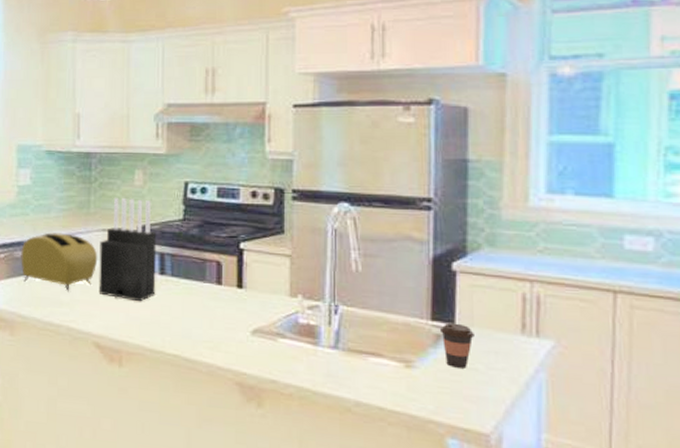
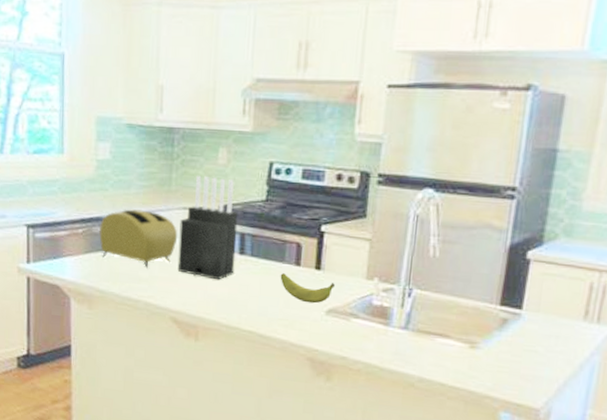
banana: none [202,293,259,324] -> present [280,273,336,304]
coffee cup: present [441,323,474,368] -> none [508,308,539,350]

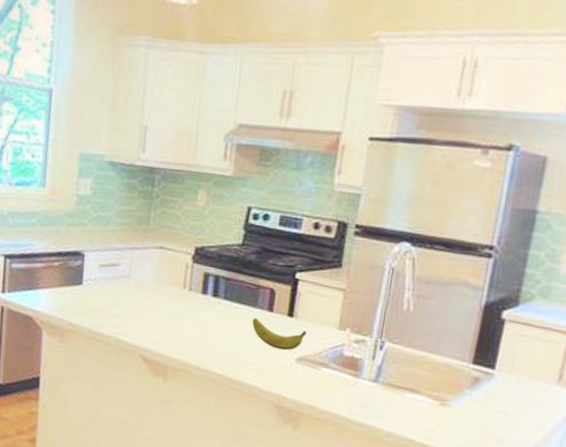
toaster: present [99,209,178,269] -> none [75,245,153,306]
knife block: present [177,175,238,281] -> none [150,215,214,322]

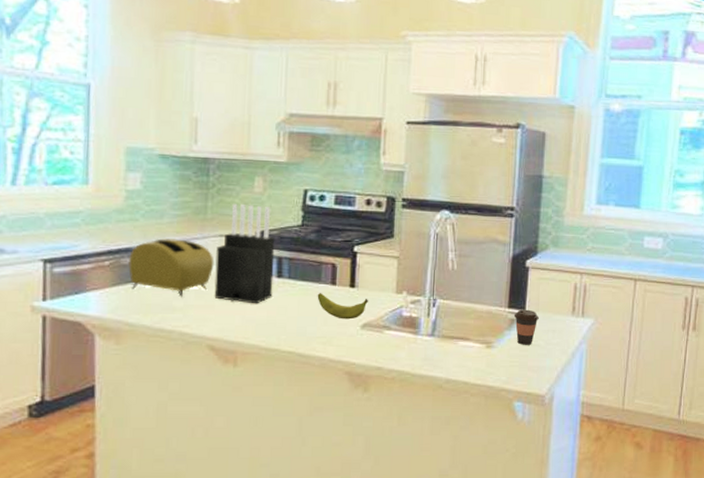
toaster: none [75,245,153,306] -> present [129,238,214,298]
knife block: none [150,215,214,322] -> present [214,203,275,304]
coffee cup: none [479,367,512,411] -> present [515,309,539,345]

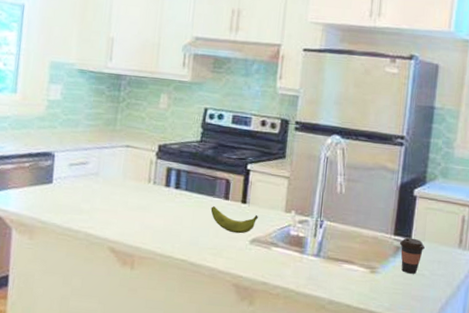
toaster: present [129,238,214,298] -> none [45,145,120,201]
knife block: present [214,203,275,304] -> none [117,117,176,213]

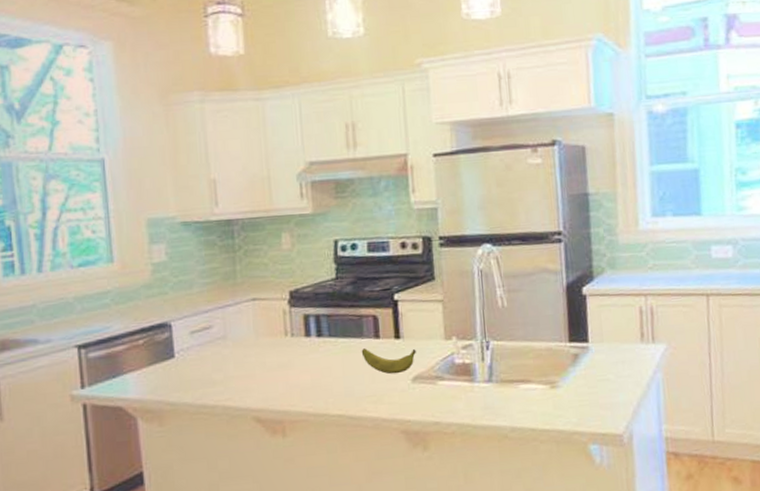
coffee cup: present [400,237,425,274] -> none [577,341,605,381]

